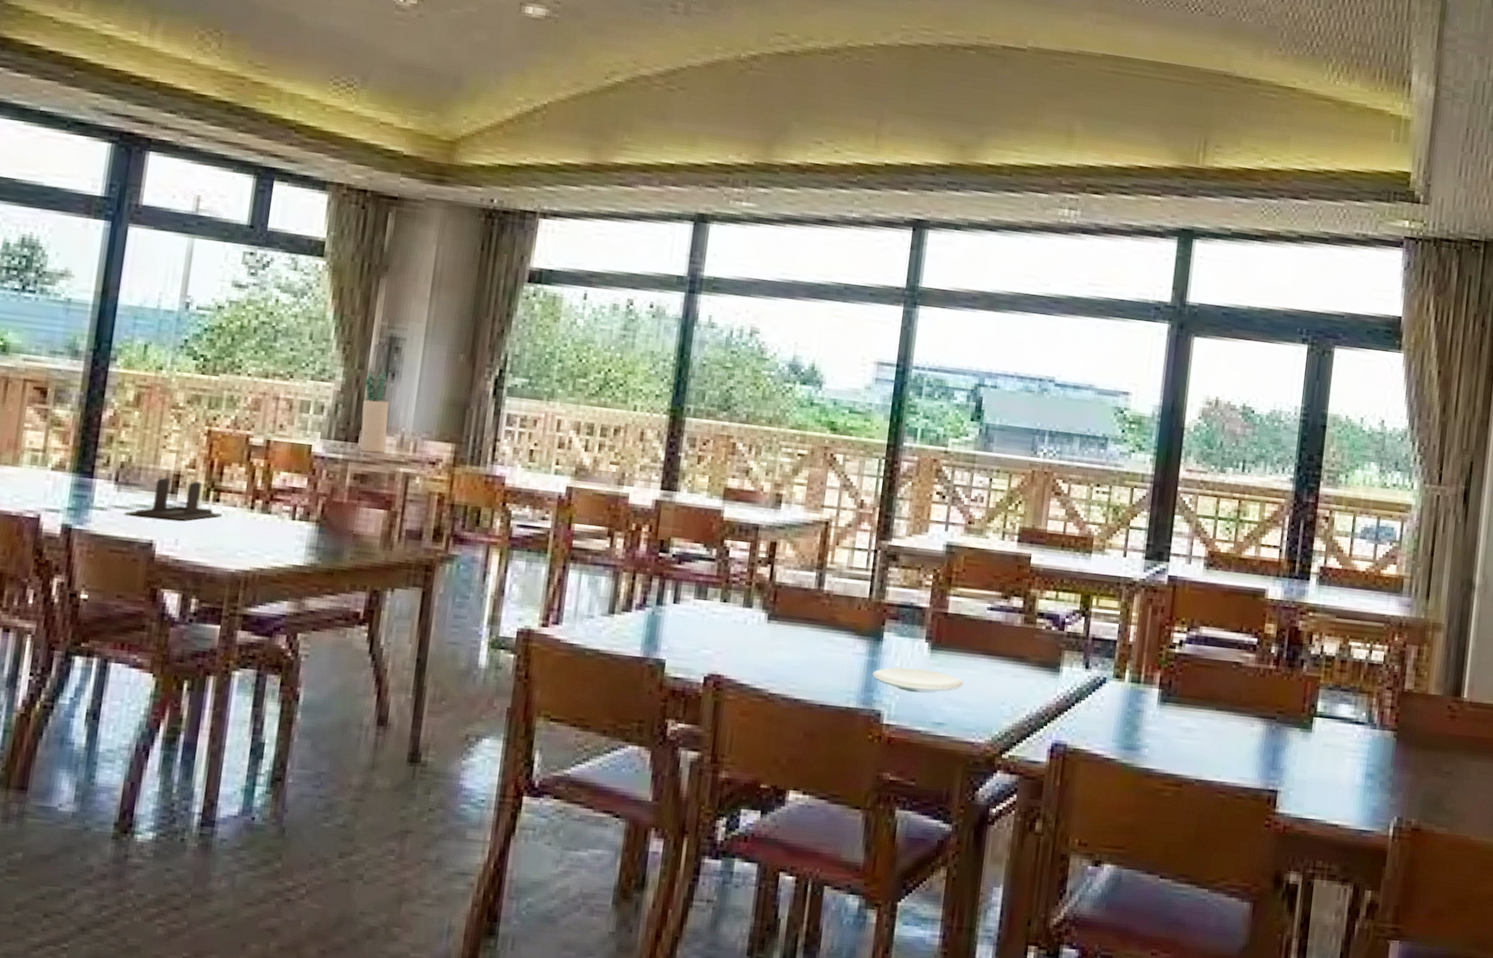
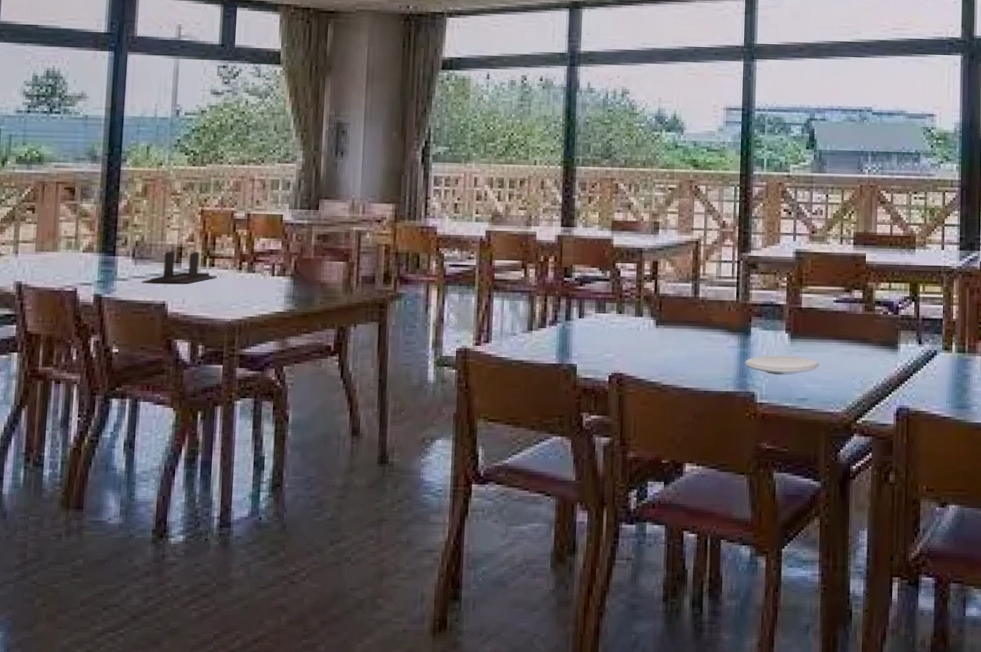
vase: present [360,365,390,454] -> none [319,146,341,218]

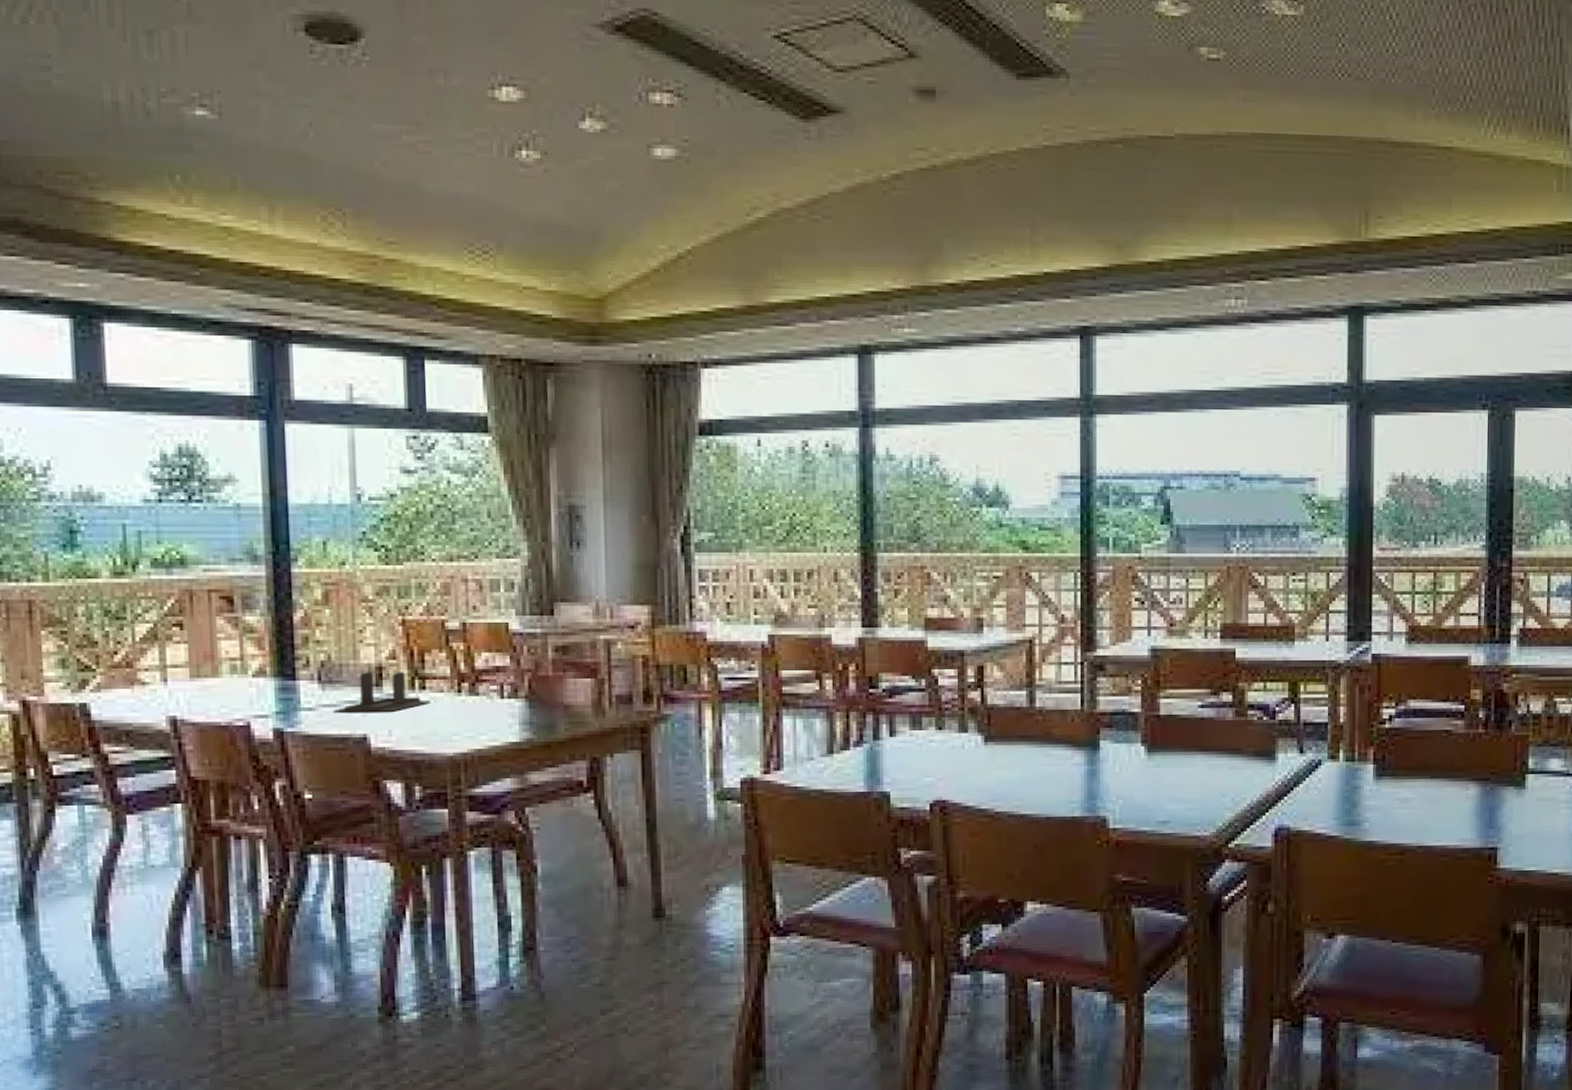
plate: present [745,355,820,376] -> none [1093,772,1183,796]

